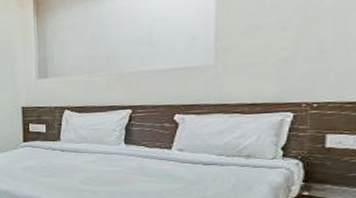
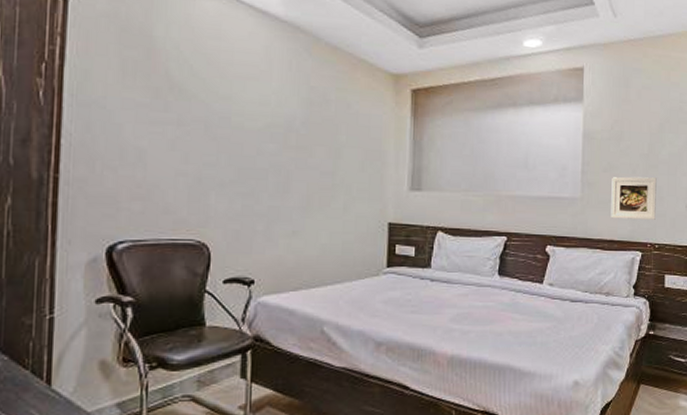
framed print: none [252,31,317,82] -> present [611,177,657,220]

